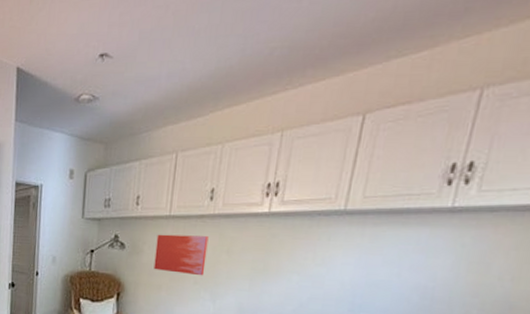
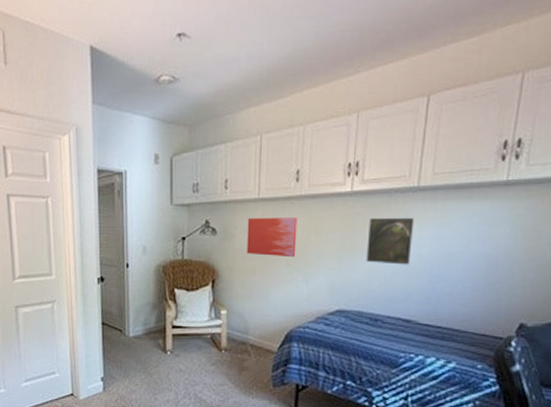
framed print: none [280,241,338,291] -> present [366,217,415,265]

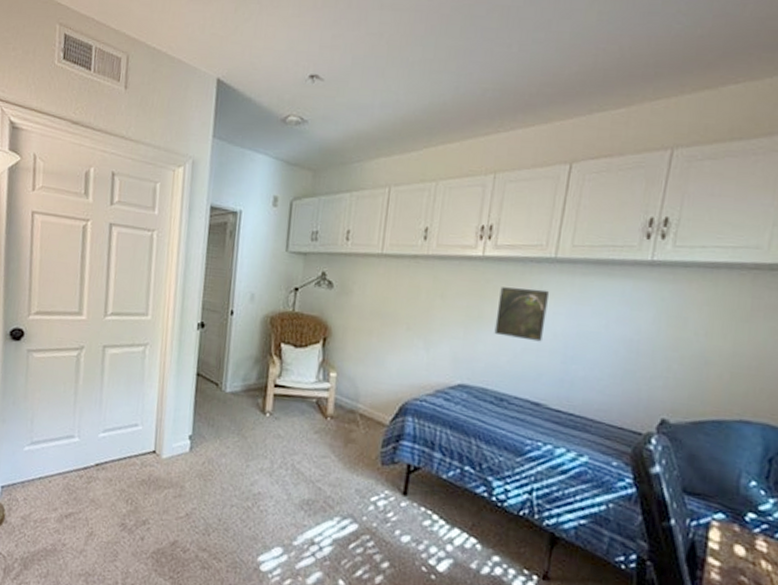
wall art: present [246,217,297,258] -> none [364,273,422,322]

